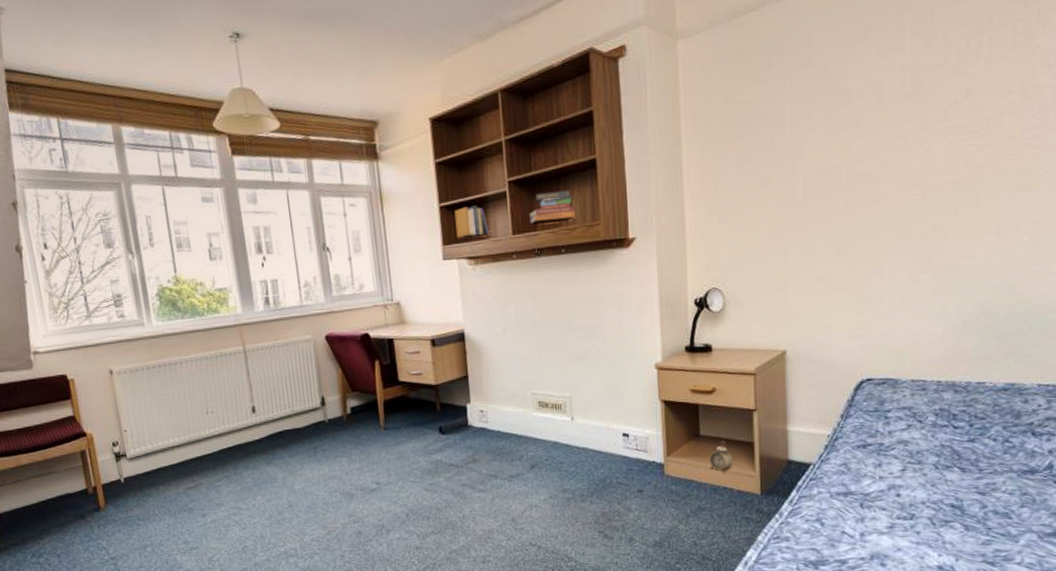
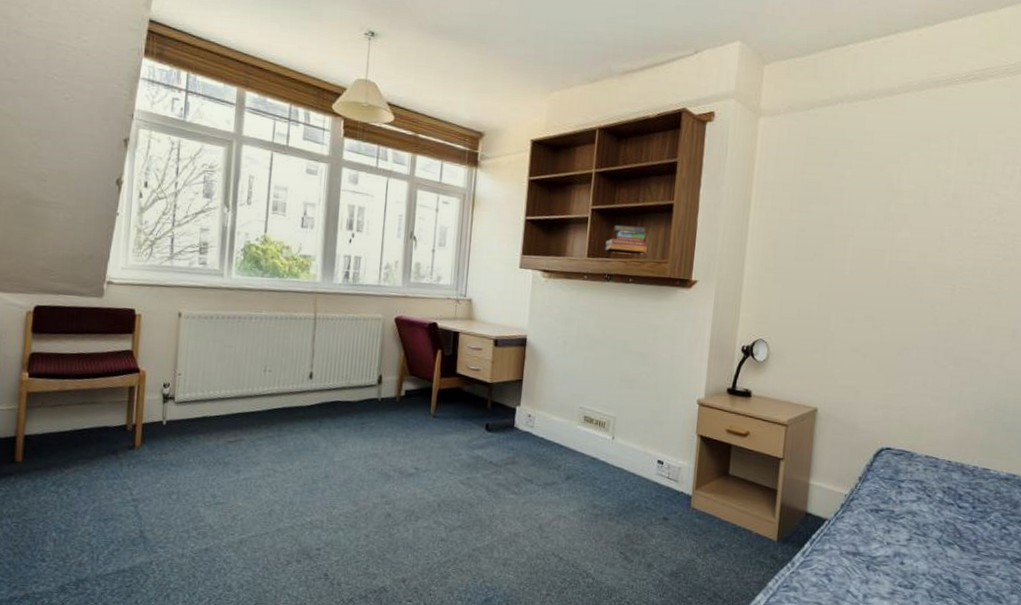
books: present [454,205,490,238] -> none [536,224,567,254]
alarm clock: present [709,441,733,474] -> none [733,483,756,515]

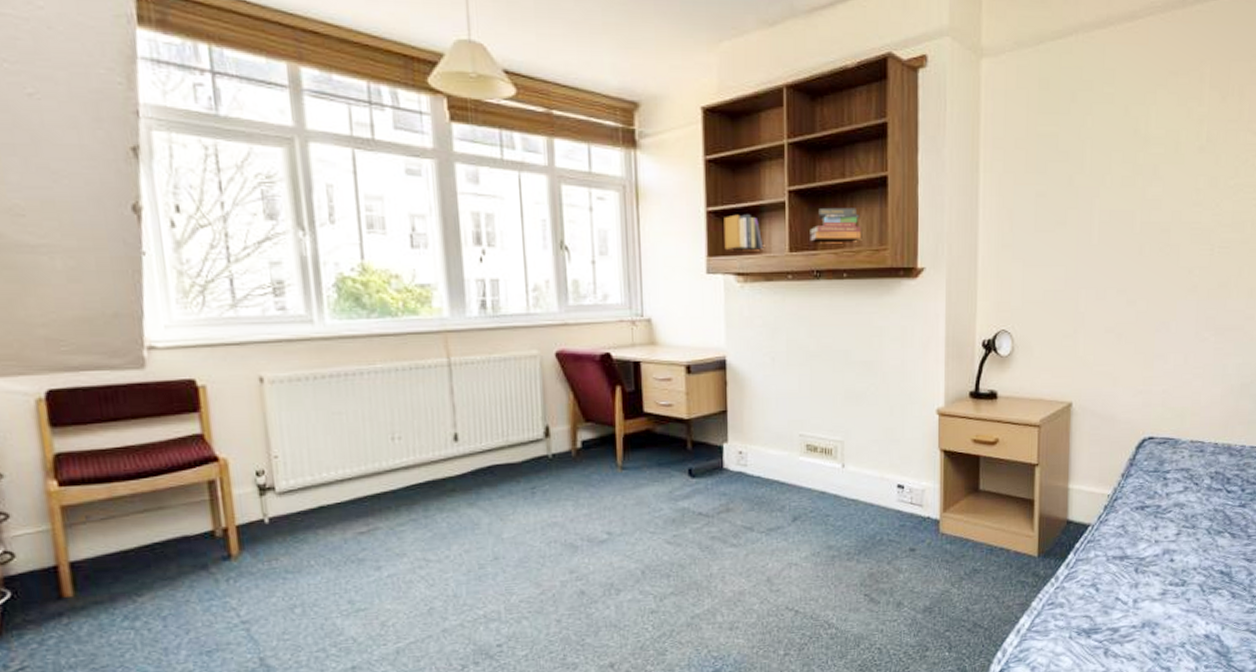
books: none [536,224,567,254] -> present [724,214,764,251]

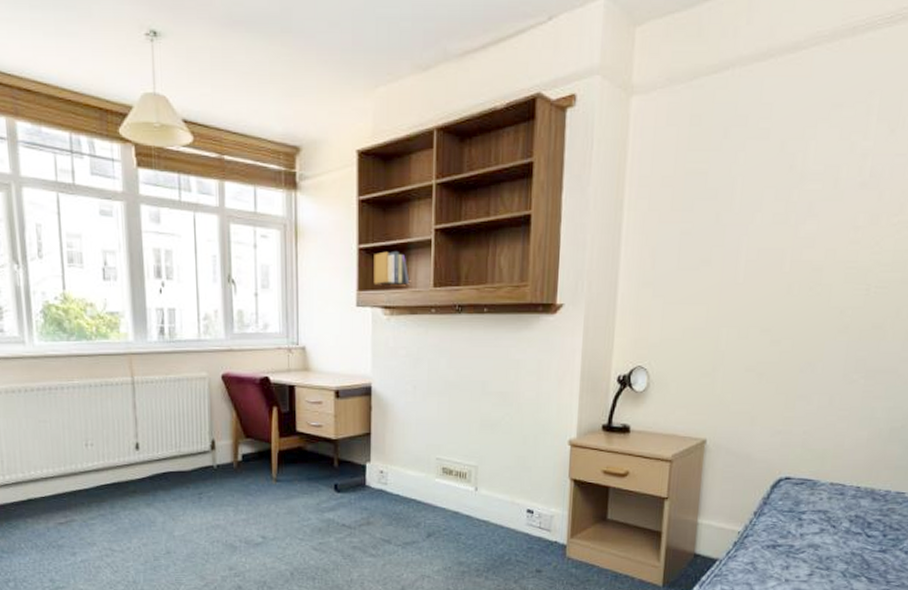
books: present [810,207,861,242] -> none [453,245,503,278]

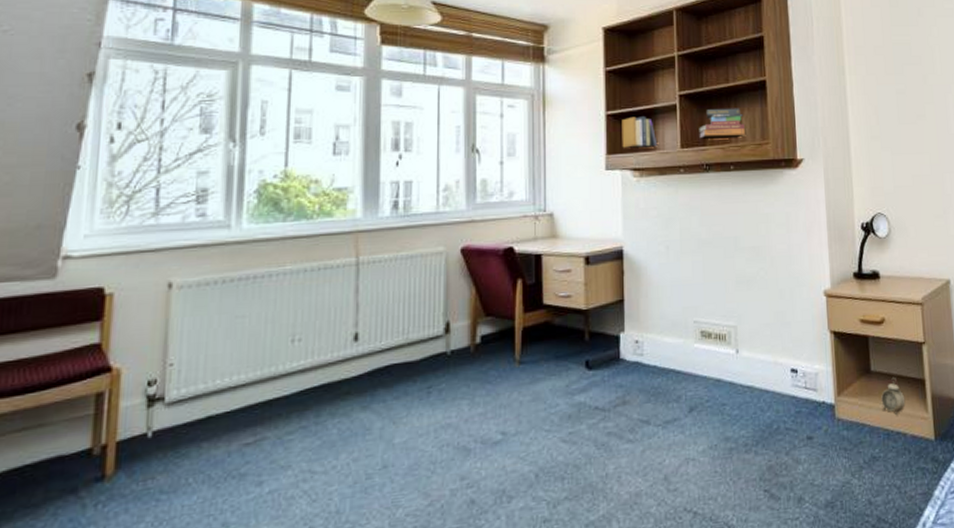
books: none [453,245,503,278] -> present [699,108,745,139]
alarm clock: none [613,527,639,561] -> present [881,378,906,416]

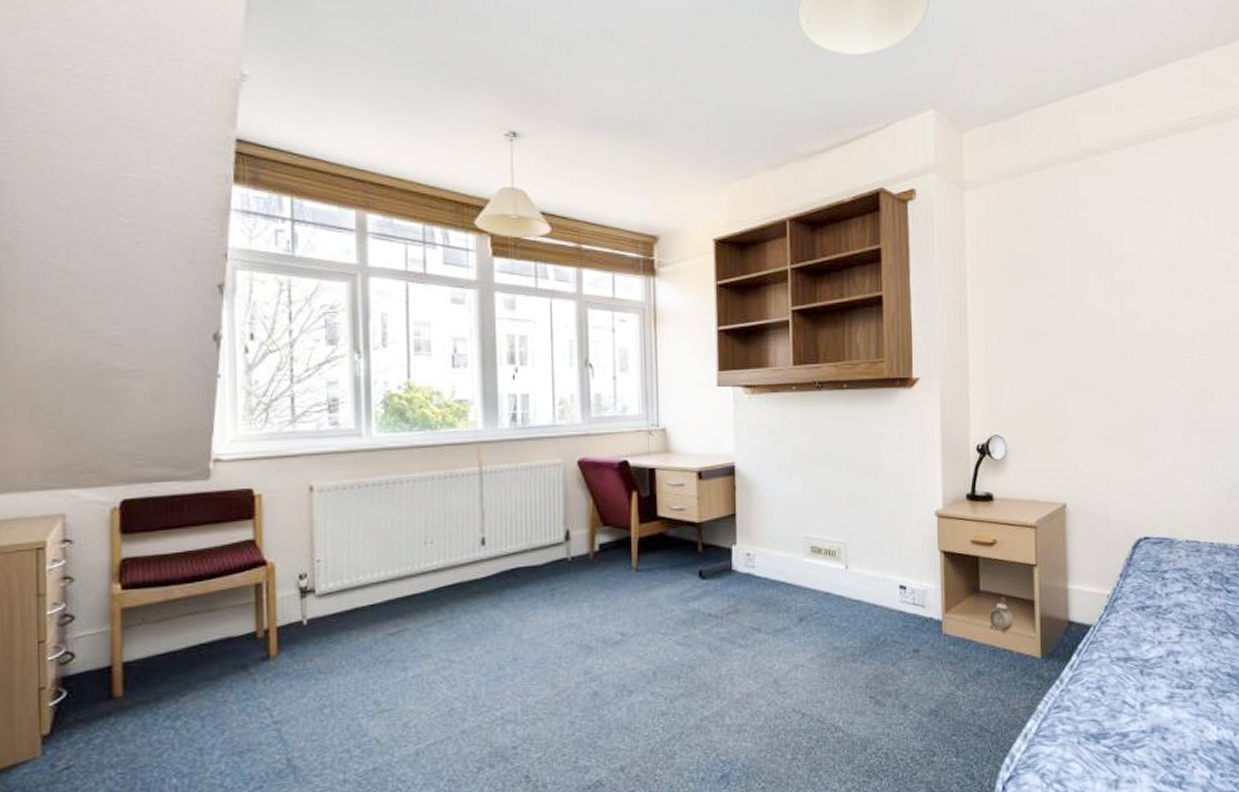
books: present [621,116,658,149] -> none [733,332,770,365]
books: present [699,108,745,139] -> none [812,324,859,356]

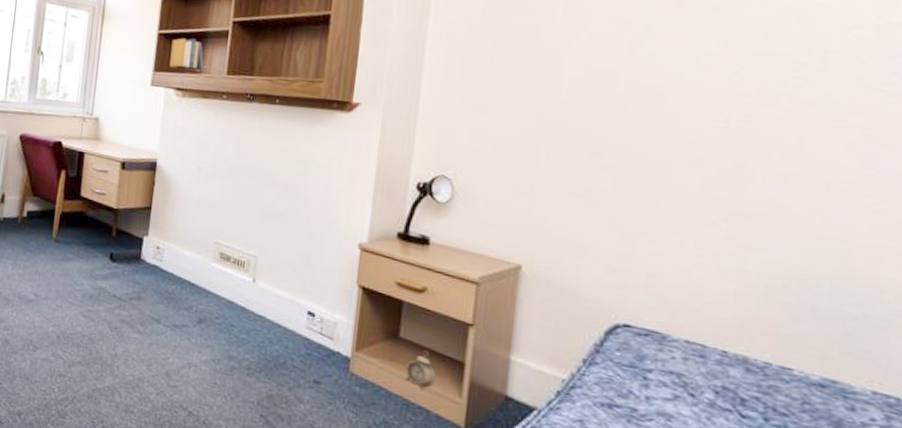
books: none [733,332,770,365] -> present [169,38,204,71]

